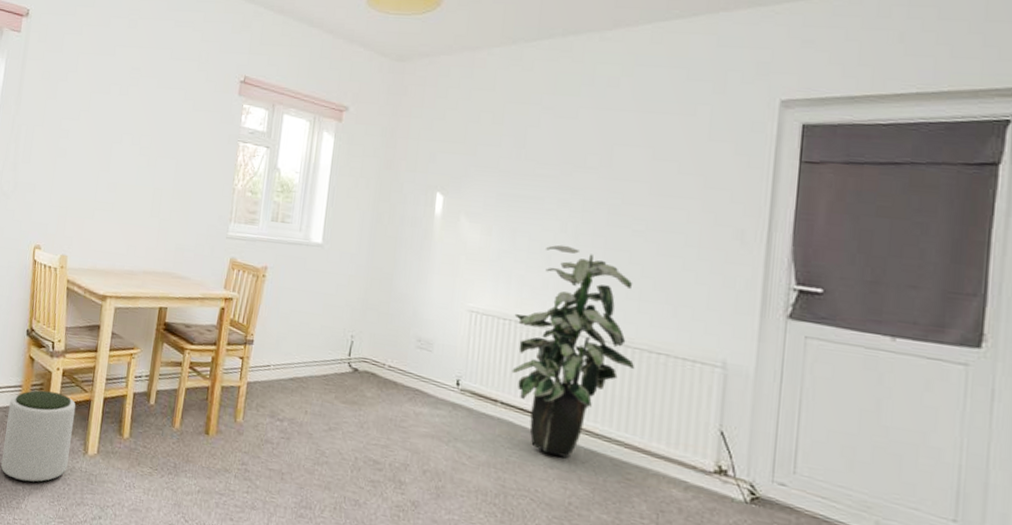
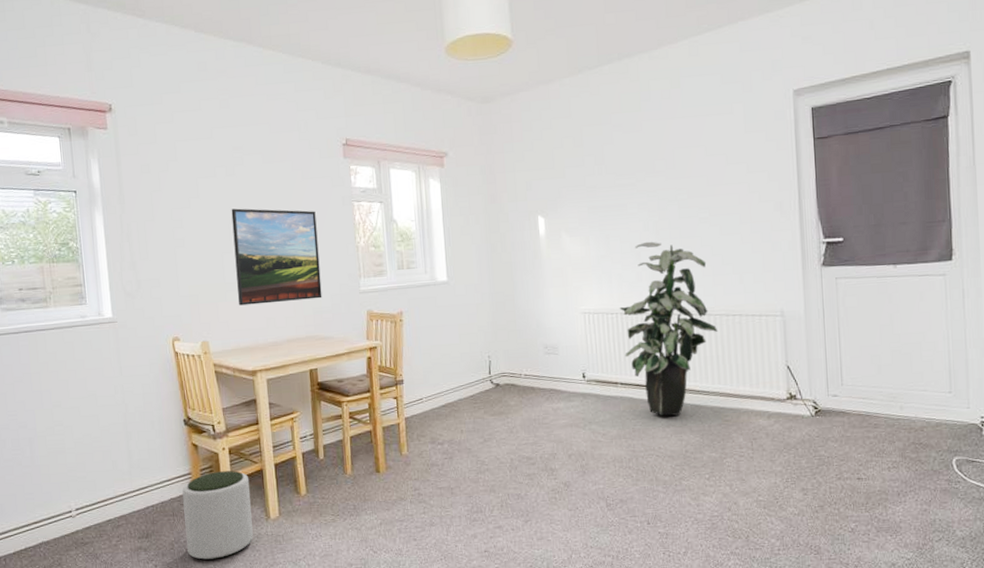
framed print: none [104,128,199,236] -> present [231,208,322,306]

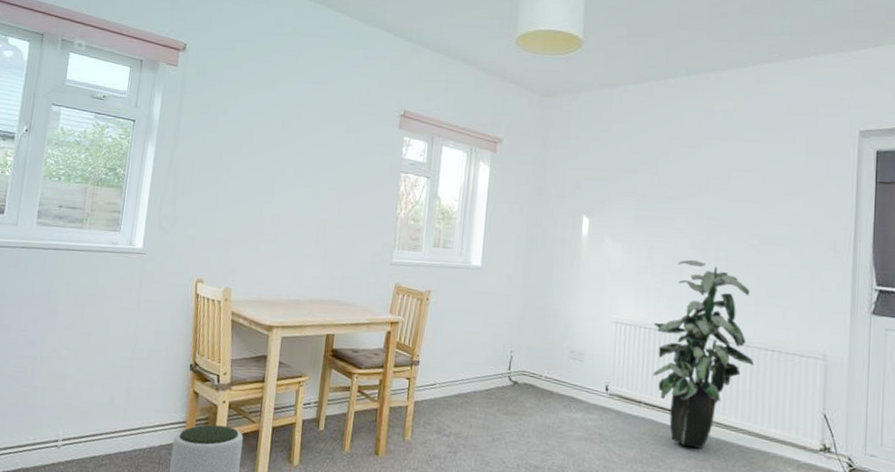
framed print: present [231,208,322,306] -> none [269,161,362,264]

